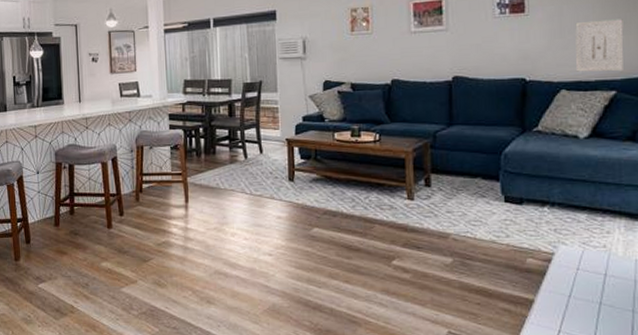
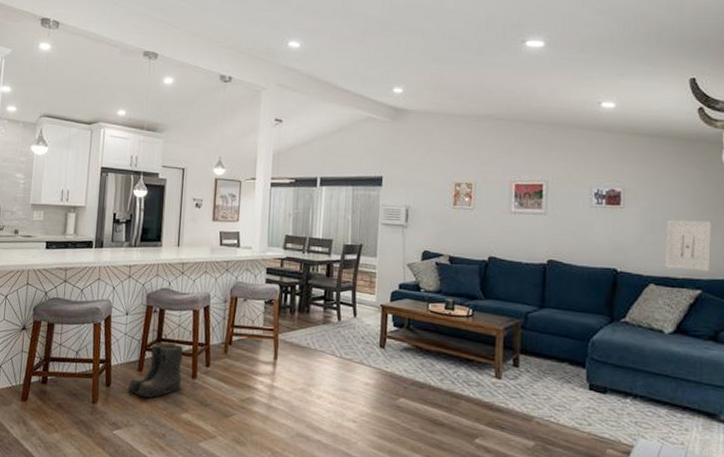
boots: none [47,196,98,251] -> present [127,342,183,398]

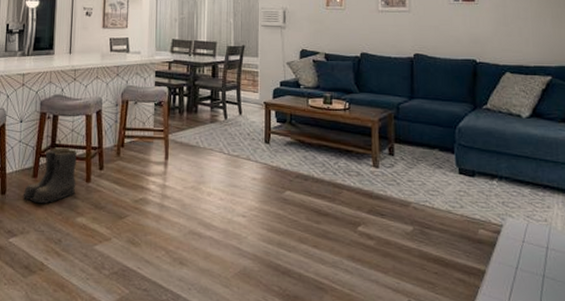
wall art: present [666,220,711,272] -> none [516,13,557,60]

